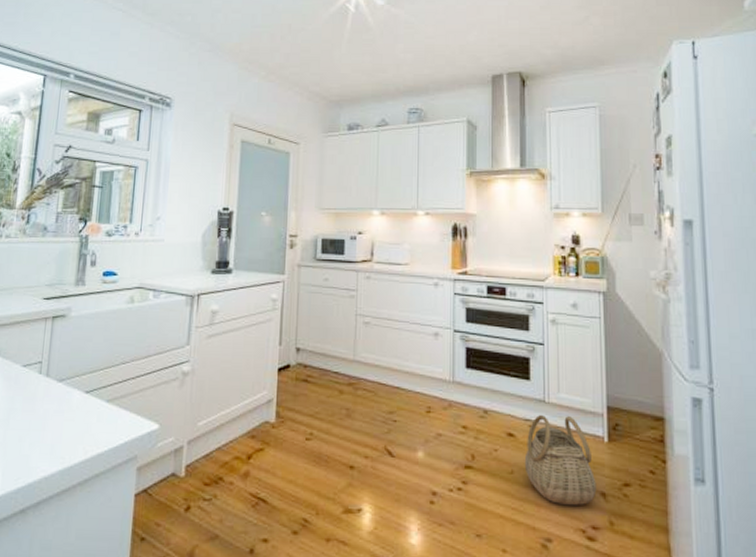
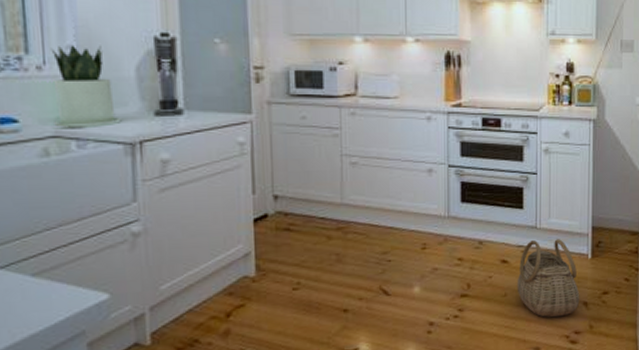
planter: none [140,217,187,281] -> present [50,45,121,128]

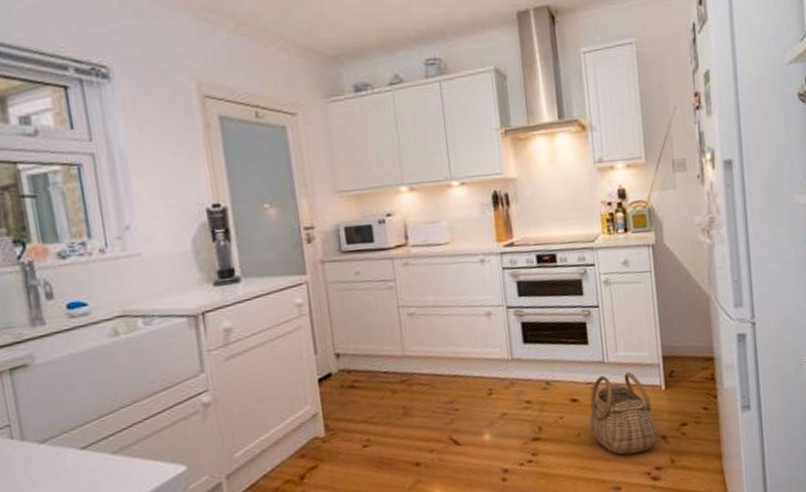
planter: present [50,45,121,128] -> none [111,222,183,307]

